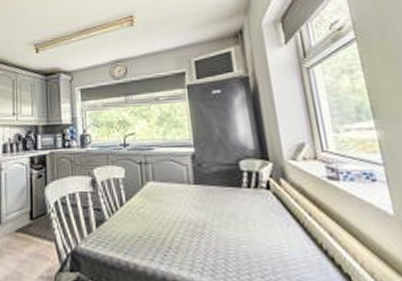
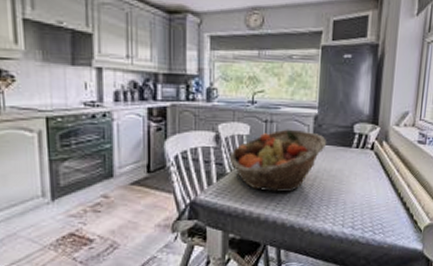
fruit basket: none [106,169,211,241] -> present [229,129,327,192]

